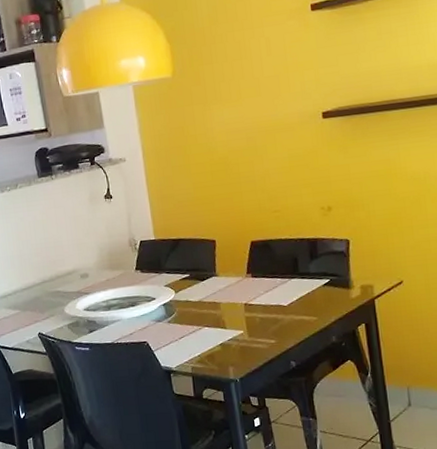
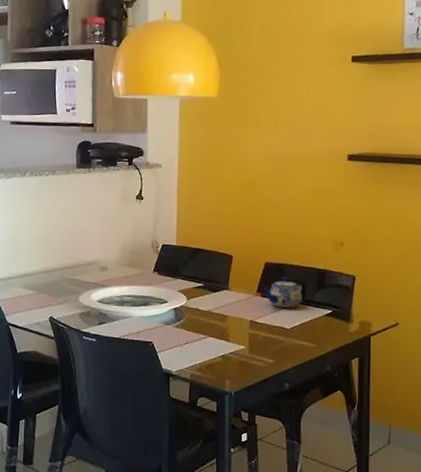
teapot: none [253,252,296,286] -> present [263,276,303,308]

